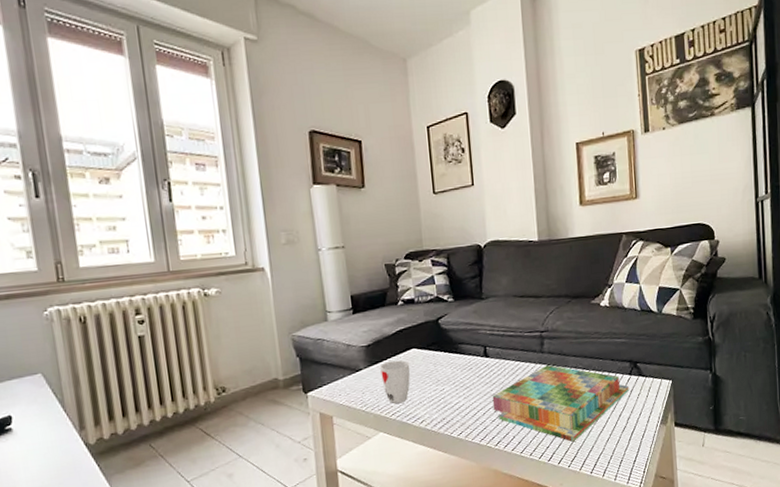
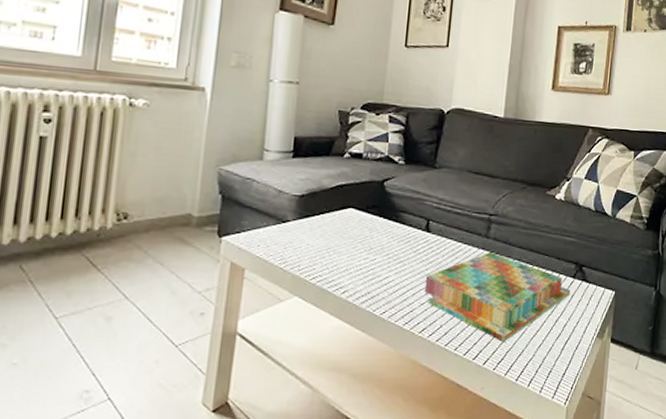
cup: present [380,360,410,403] -> none [309,217,344,266]

